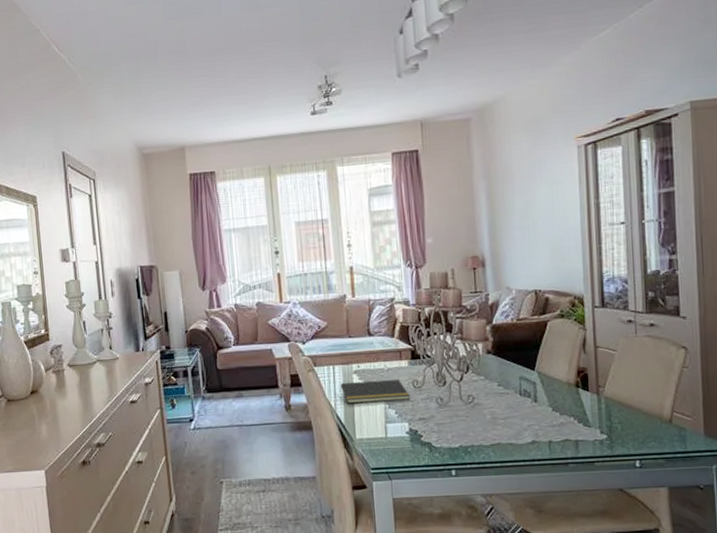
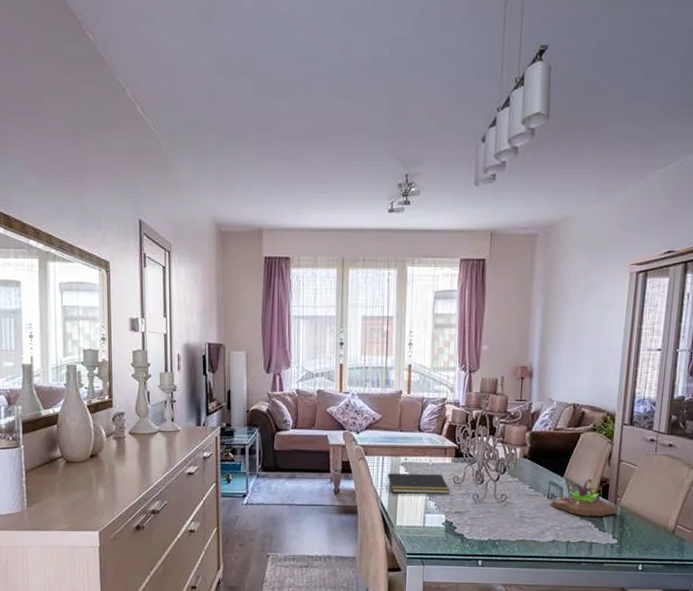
succulent planter: none [525,369,601,412] -> present [551,479,617,517]

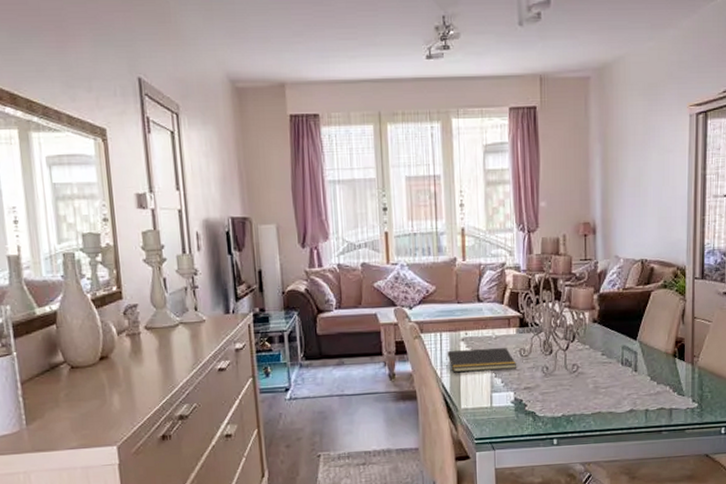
succulent planter: present [551,479,617,517] -> none [626,339,695,381]

